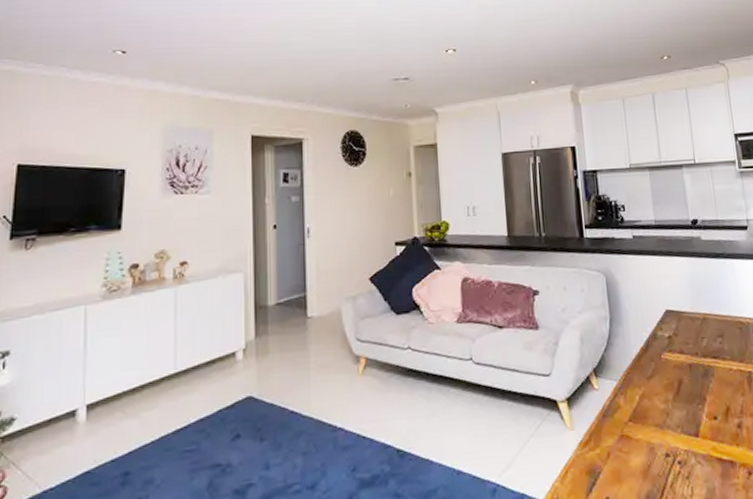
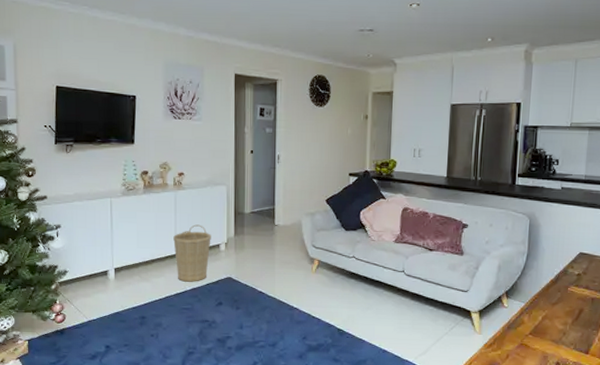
basket: none [172,328,224,412] -> present [173,224,211,282]

